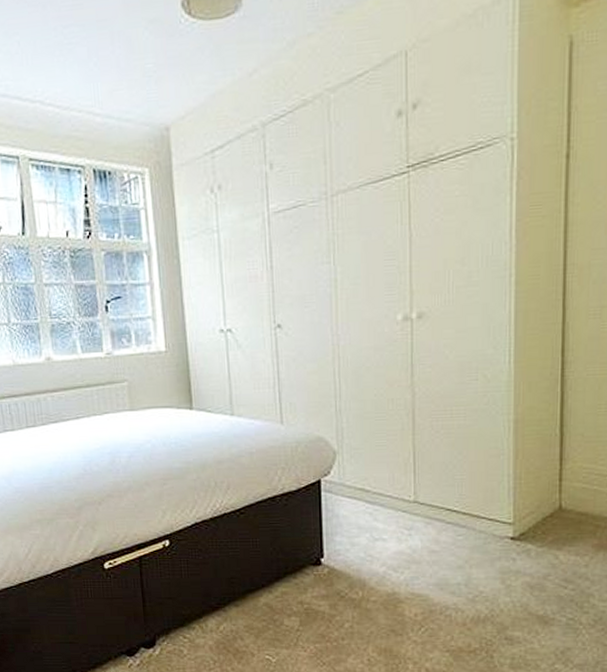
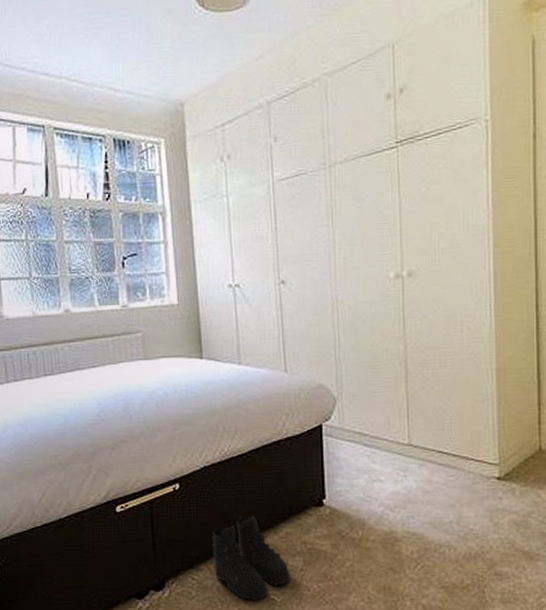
boots: none [204,574,286,660] -> present [212,515,291,600]

